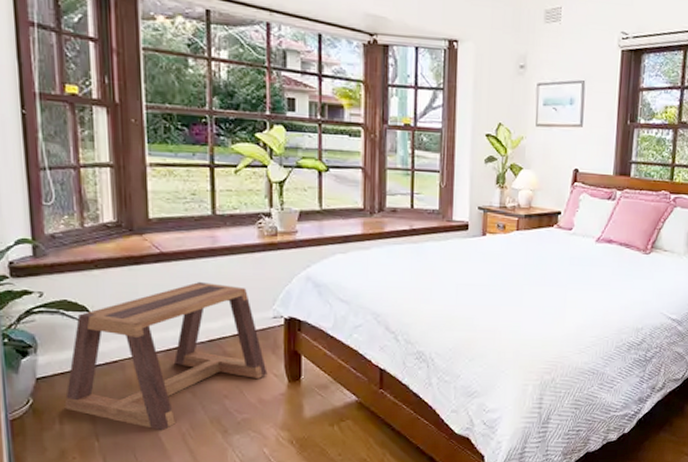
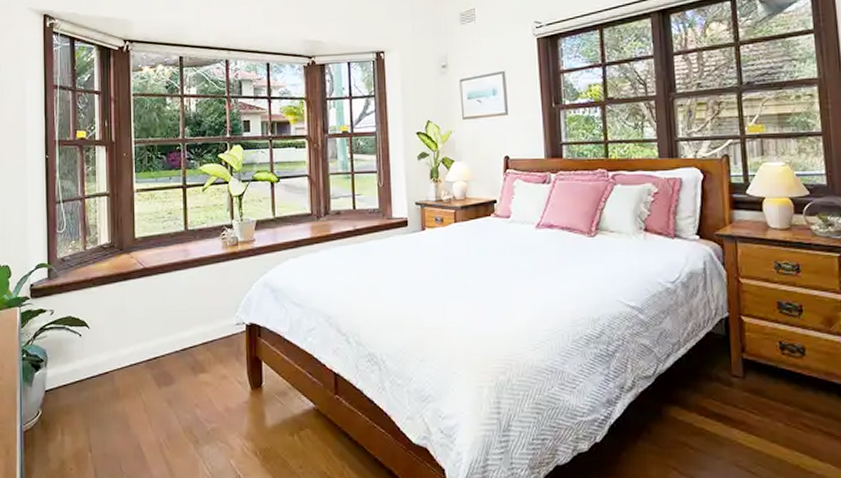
stool: present [64,282,268,430] -> none [66,293,233,440]

